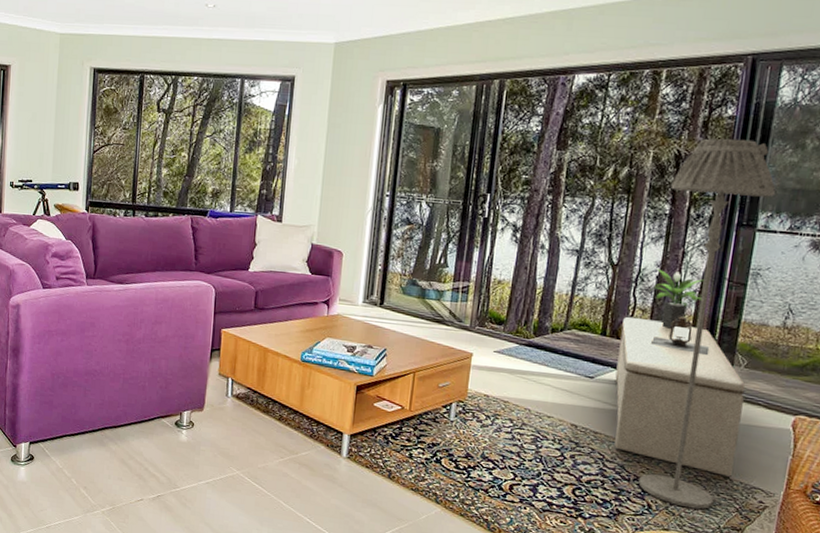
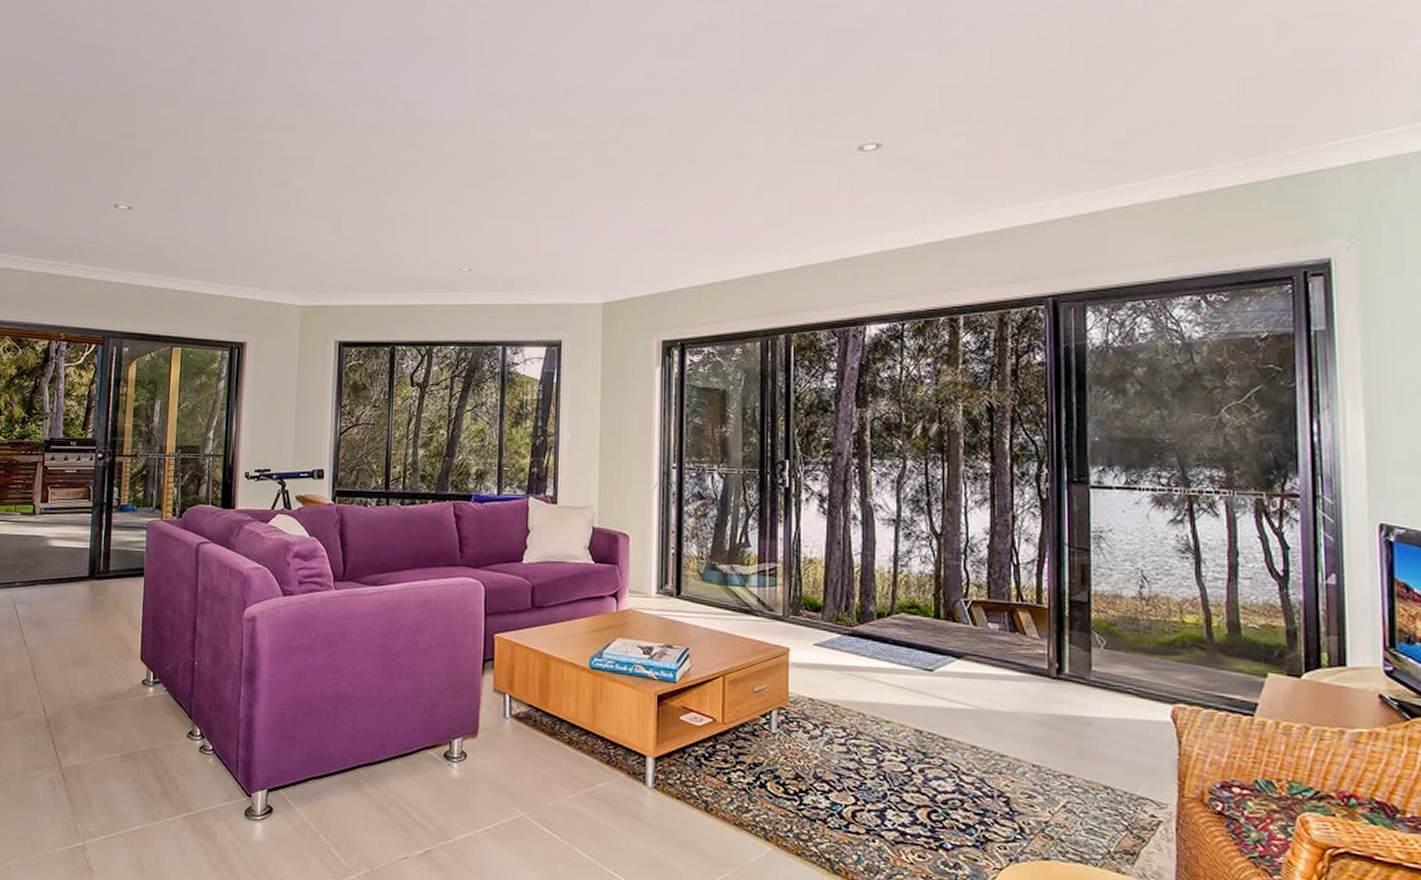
bench: present [614,316,746,477] -> none [957,594,1112,786]
floor lamp: present [638,138,776,509] -> none [987,386,1103,830]
potted plant: present [648,268,705,329] -> none [981,536,1042,607]
lantern: present [650,316,710,356] -> none [992,591,1061,637]

